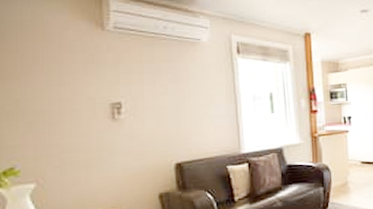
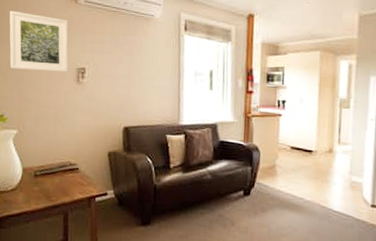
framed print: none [12,42,99,112] -> present [9,10,69,72]

